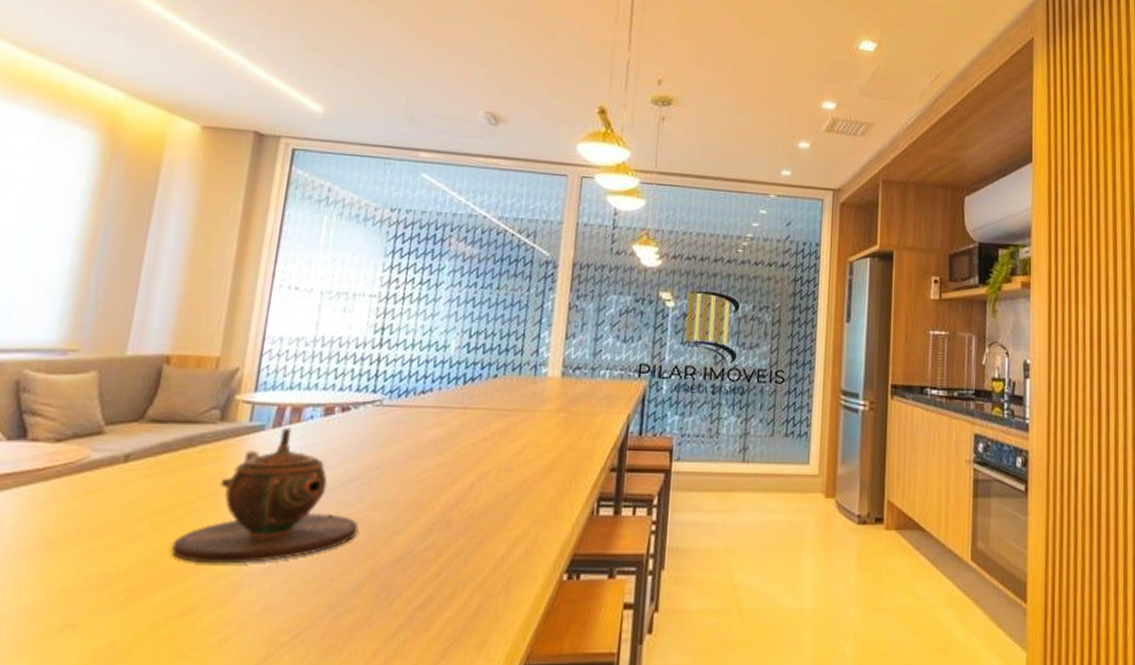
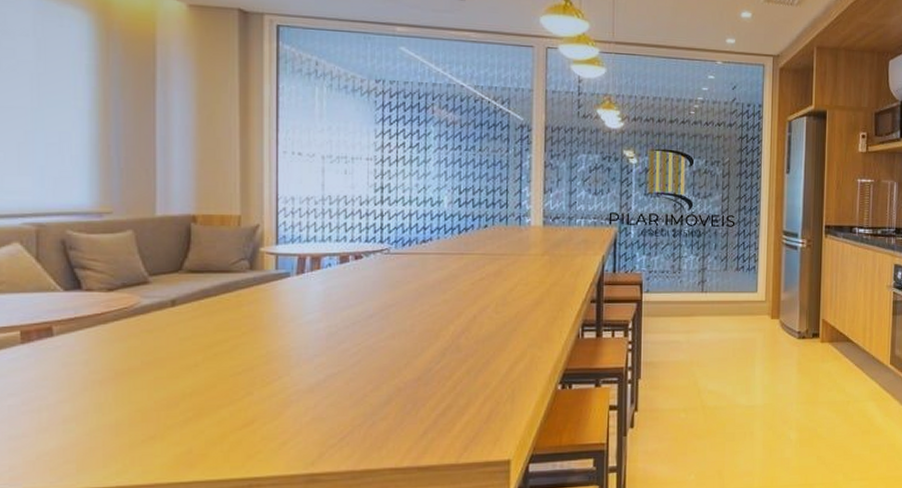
teapot: present [170,427,359,564] -> none [225,274,383,386]

